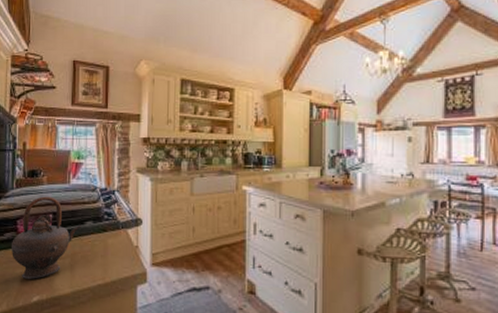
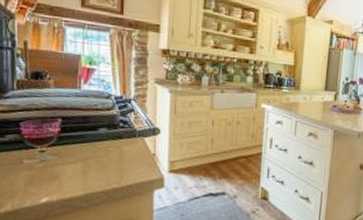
teapot: present [11,196,82,279] -> none [13,99,95,182]

